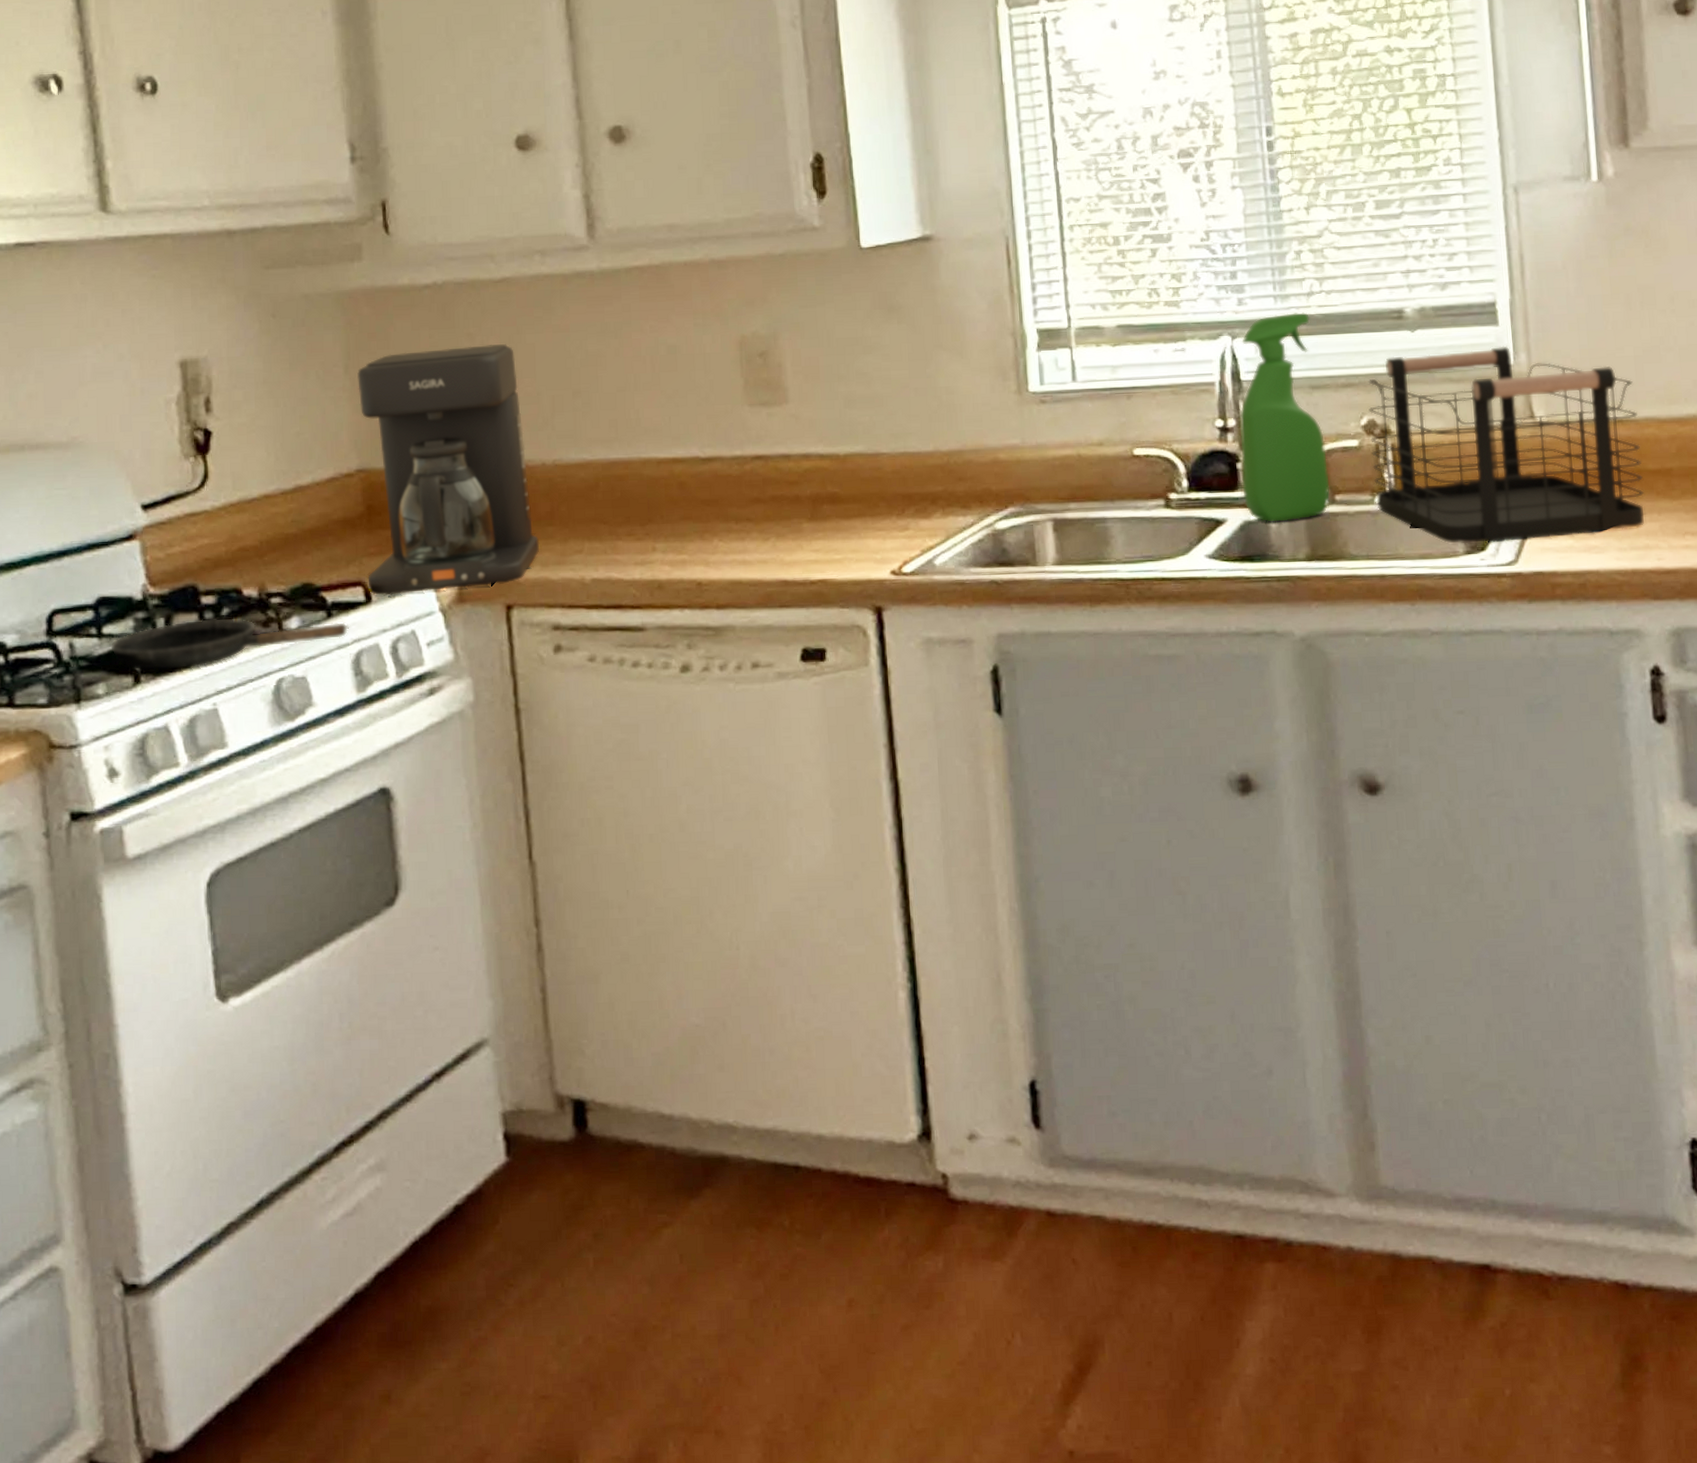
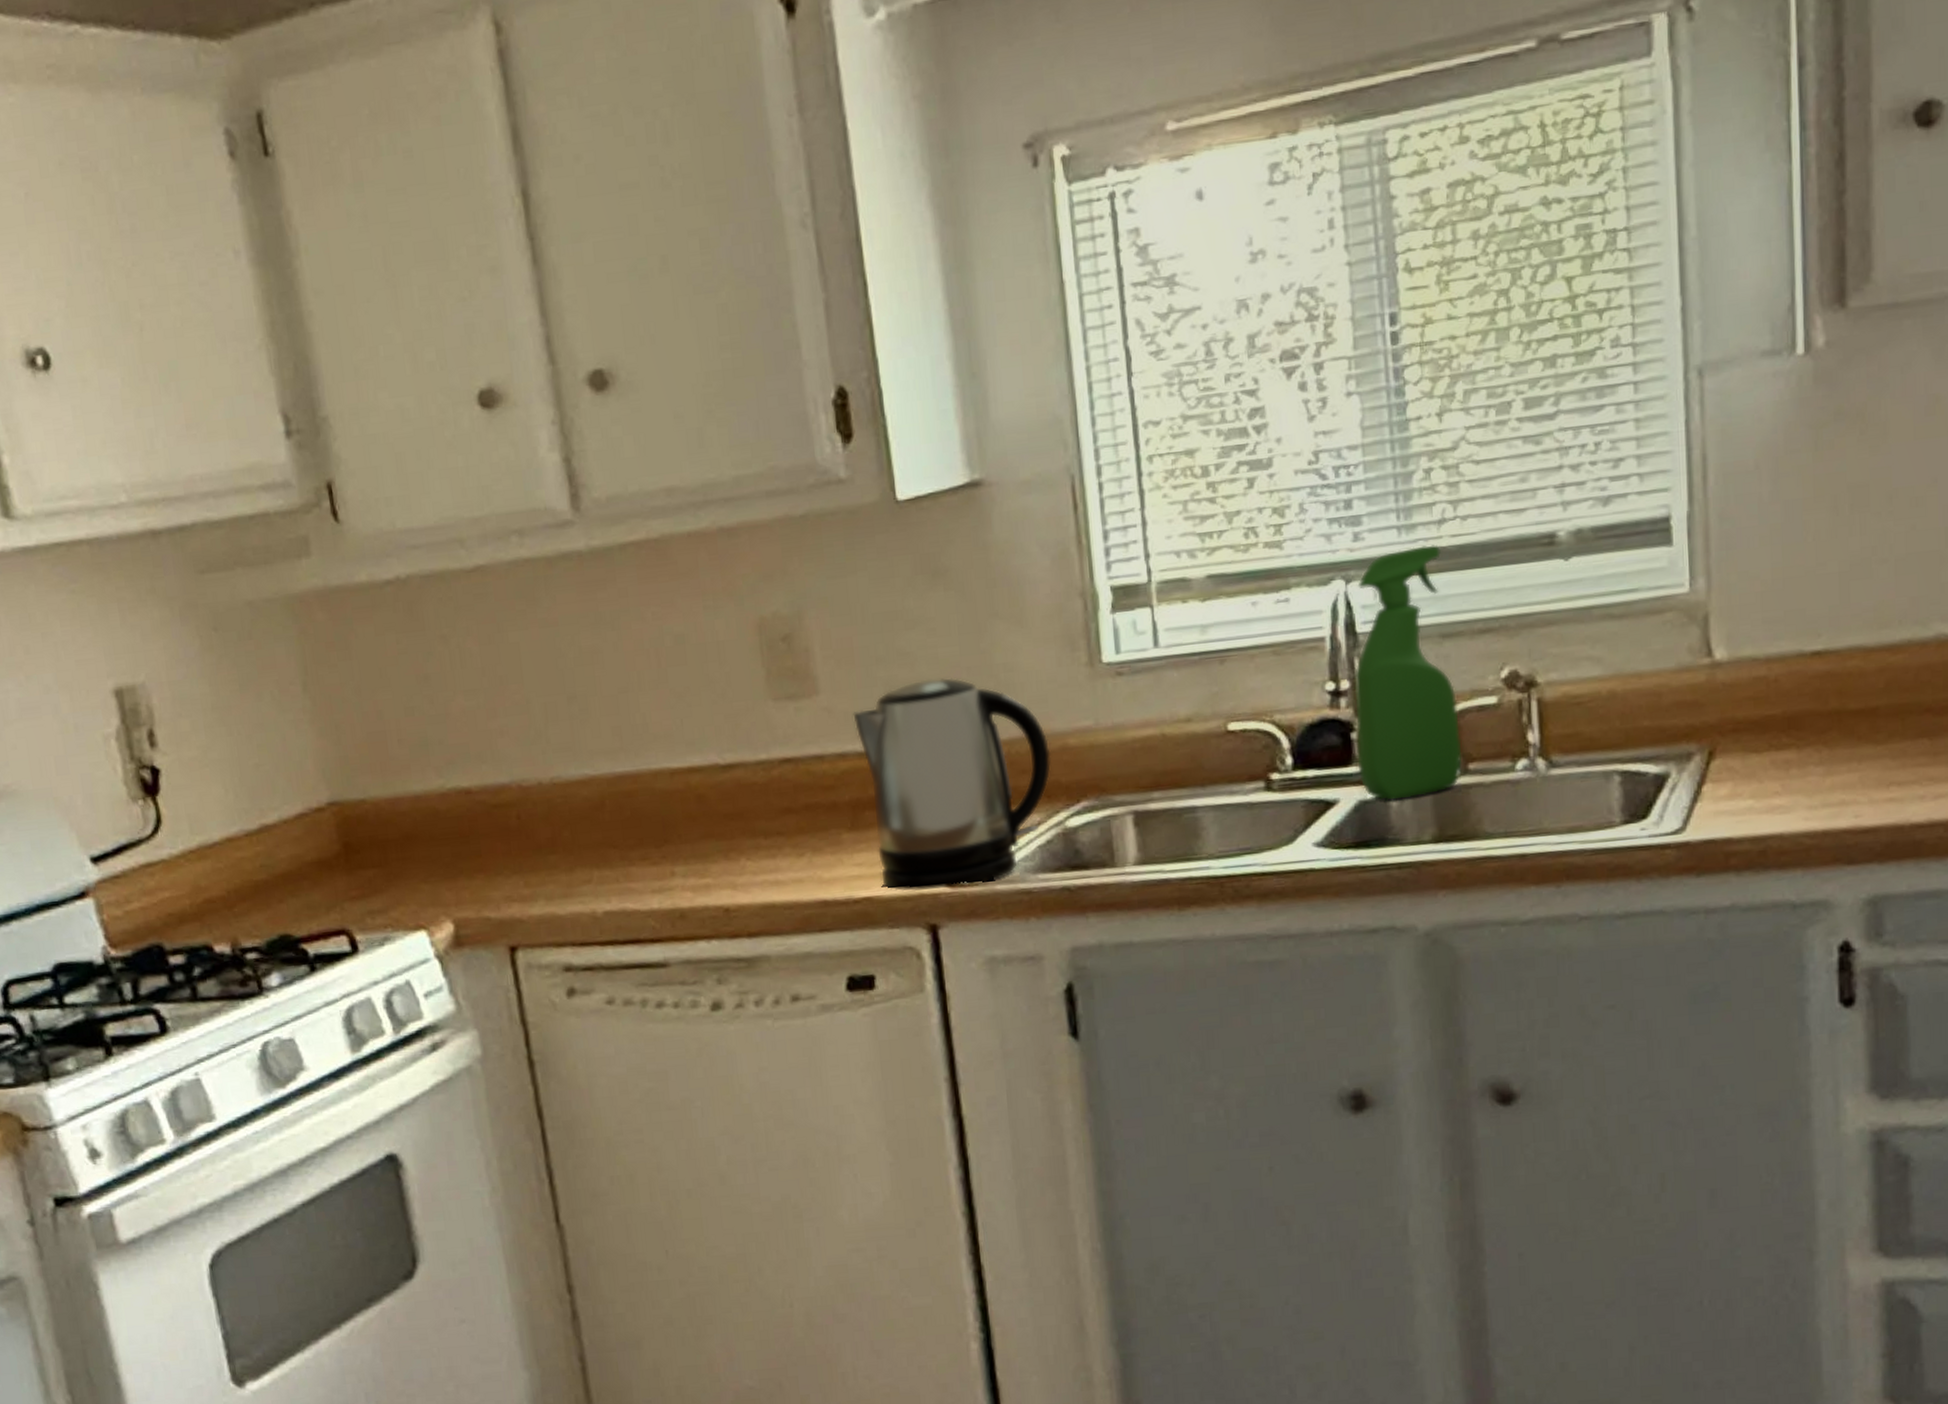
frying pan: present [109,617,350,671] -> none [74,976,337,1042]
coffee maker: present [357,344,540,595] -> none [318,645,542,943]
kettle: none [816,395,984,577] -> present [853,677,1051,892]
dish rack: present [1368,345,1644,544] -> none [1510,569,1842,812]

